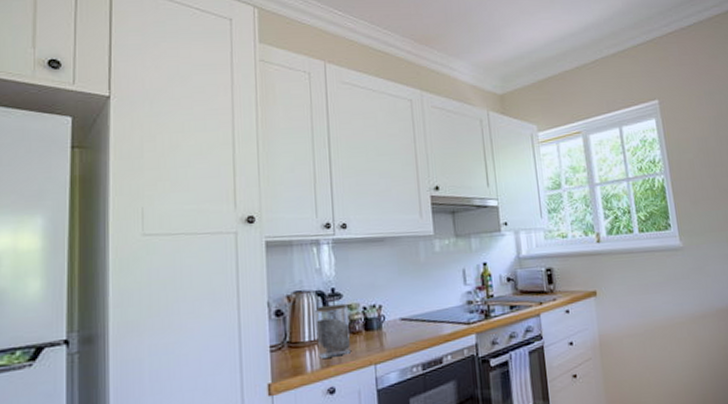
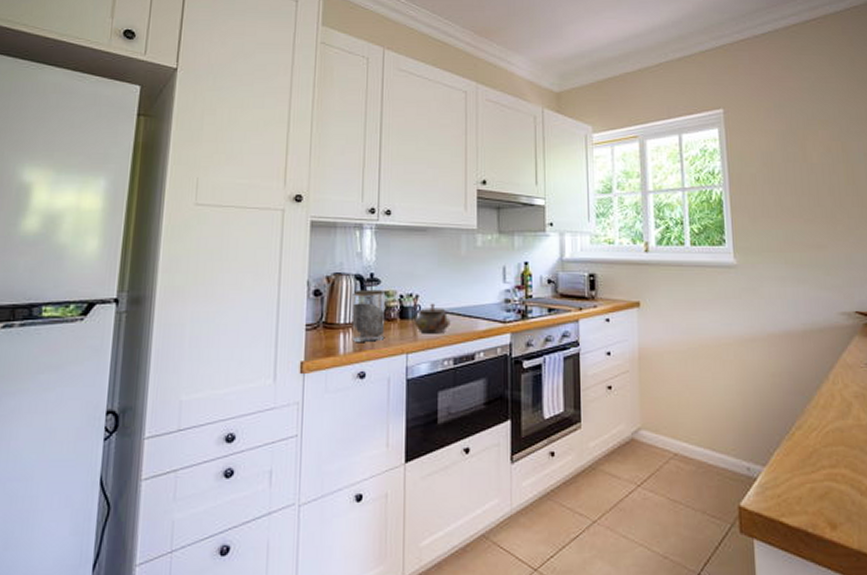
teapot: none [380,312,416,343] -> present [414,303,451,334]

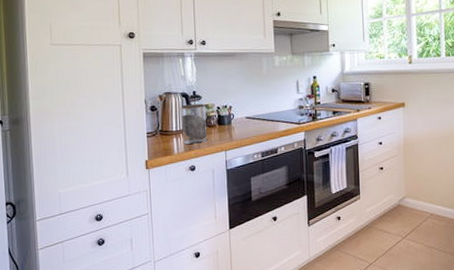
teapot: present [414,303,451,334] -> none [230,112,258,135]

